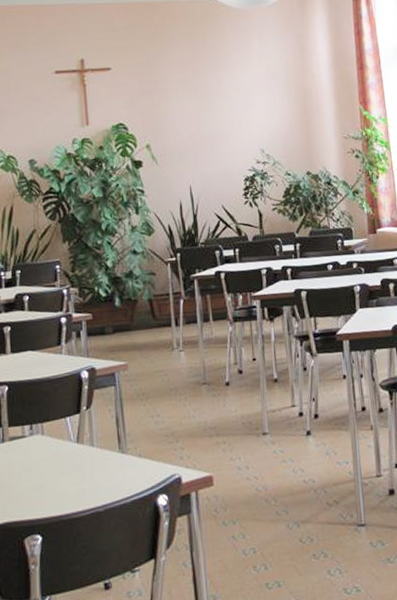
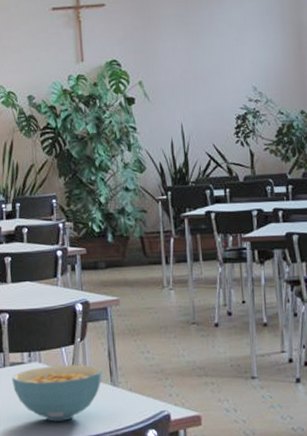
cereal bowl: none [11,433,110,496] -> present [11,364,103,422]

